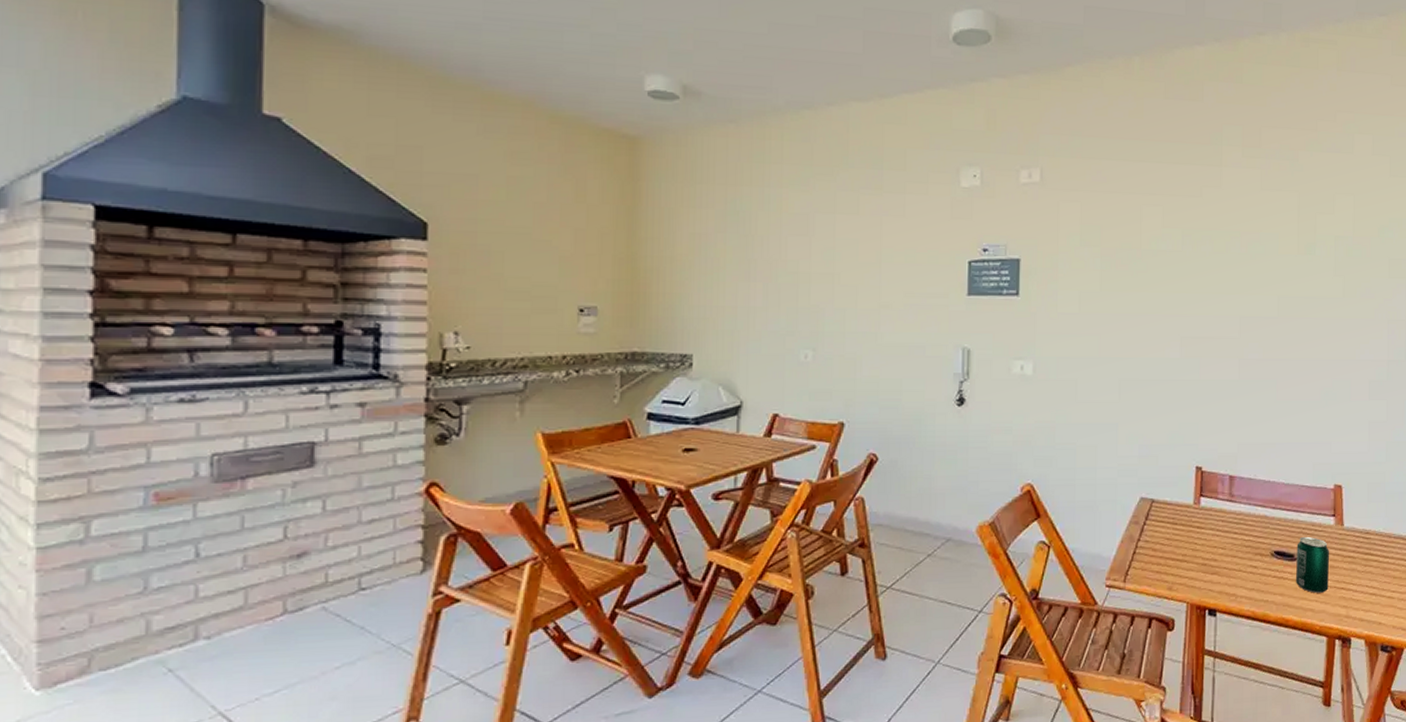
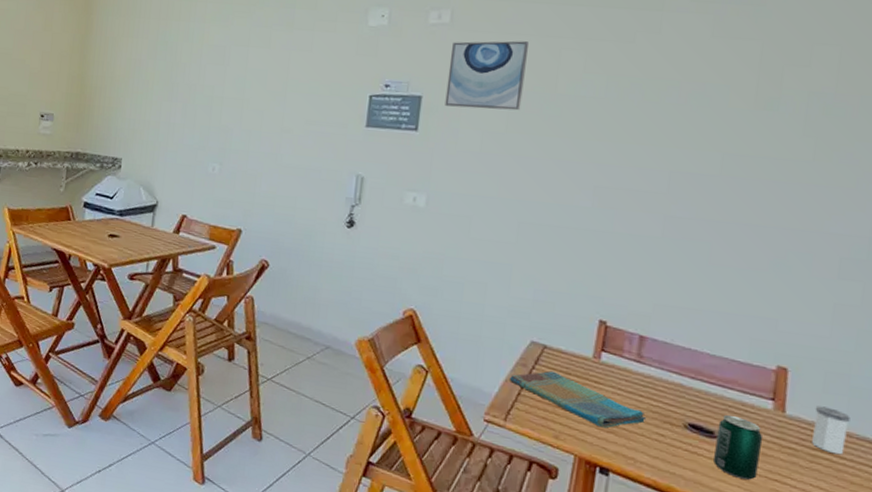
wall art: none [1042,198,1113,269] -> present [445,40,528,111]
dish towel: none [1124,524,1242,571] -> present [508,371,647,428]
salt shaker: none [1364,514,1388,555] -> present [812,406,851,455]

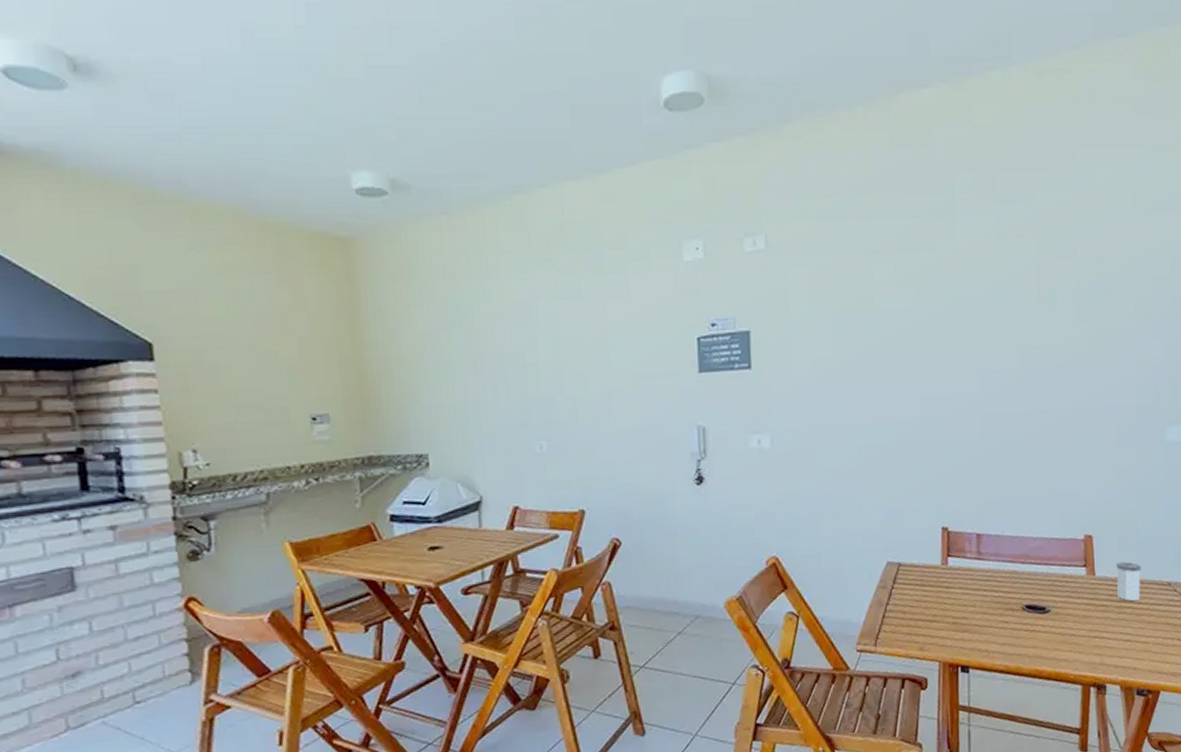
wall art: present [445,40,528,111] -> none [771,260,845,338]
dish towel: present [508,371,647,428] -> none [873,586,992,629]
beverage can: present [714,414,764,480] -> none [1048,588,1082,644]

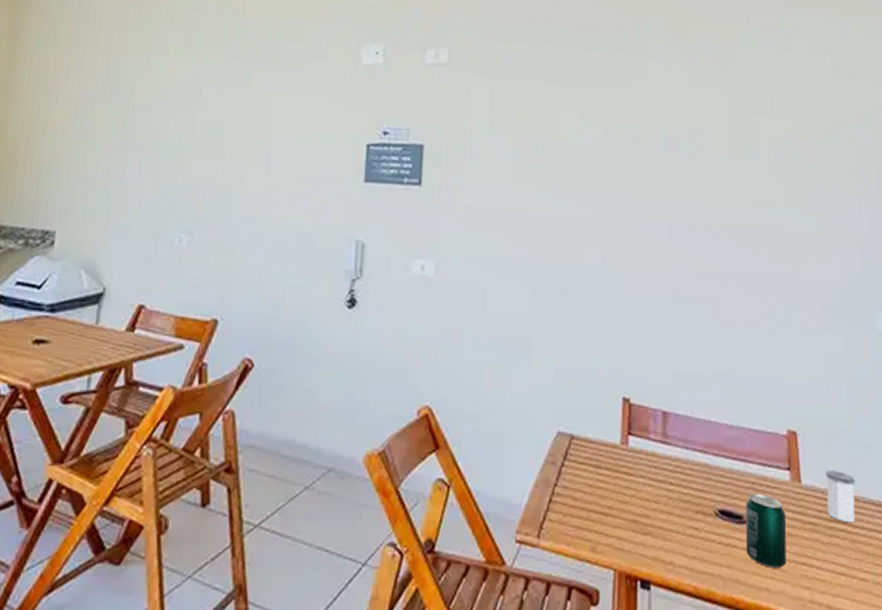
beverage can: none [1048,588,1082,644] -> present [745,493,787,568]

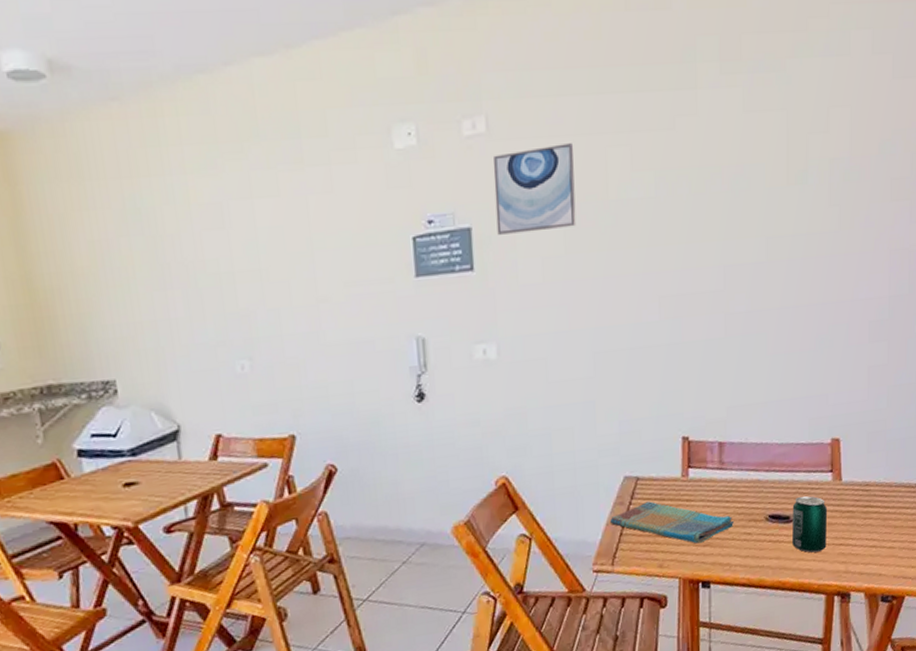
wall art: none [448,83,527,161] -> present [493,143,576,235]
dish towel: none [538,466,680,530] -> present [609,501,735,544]
salt shaker: present [825,470,856,523] -> none [863,465,889,506]

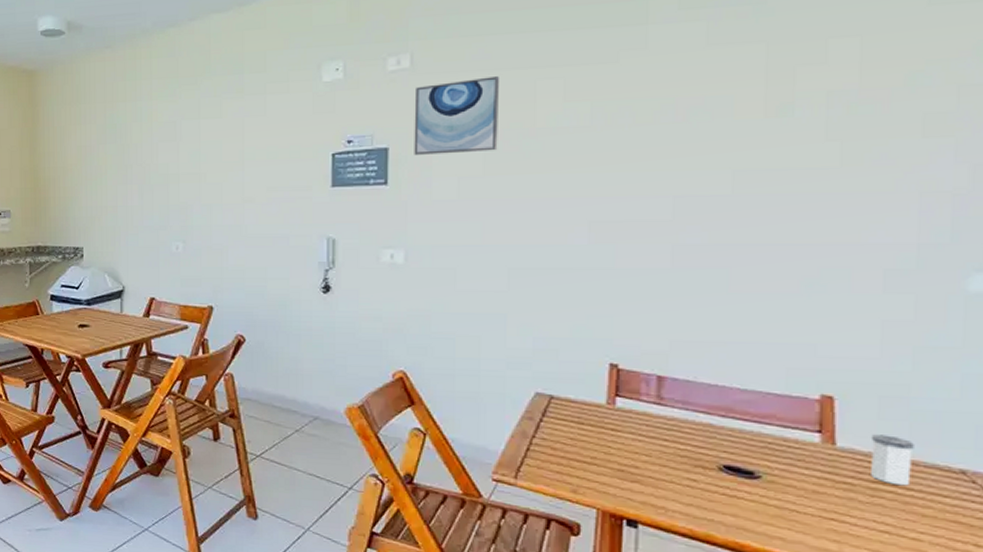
dish towel: present [609,501,735,544] -> none [515,422,675,478]
beverage can: present [792,496,828,553] -> none [757,452,813,521]
salt shaker: none [863,465,889,506] -> present [870,434,914,486]

